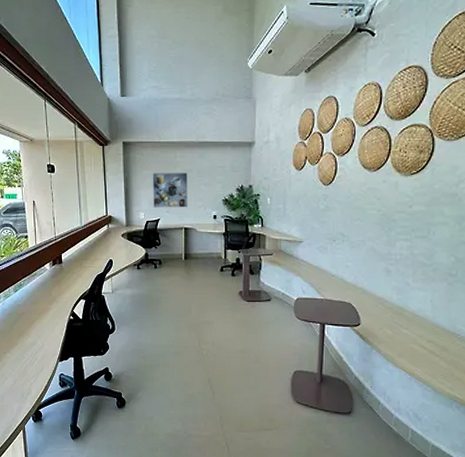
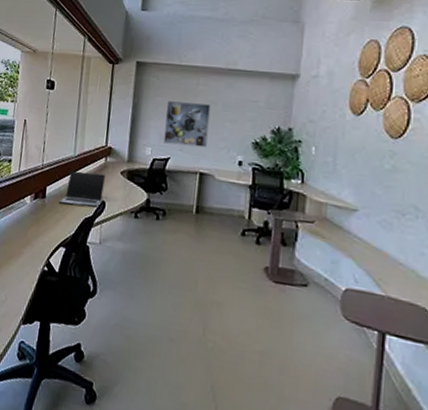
laptop: none [73,238,109,266] -> present [58,171,105,207]

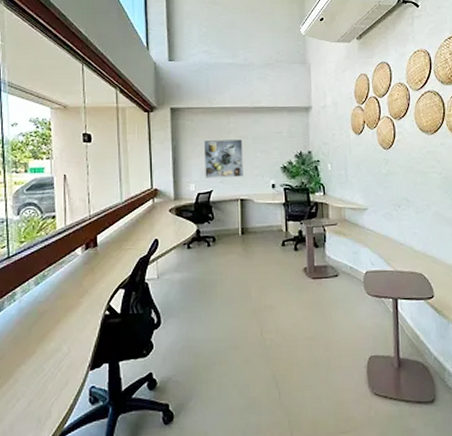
laptop: present [58,171,105,207] -> none [111,215,155,249]

